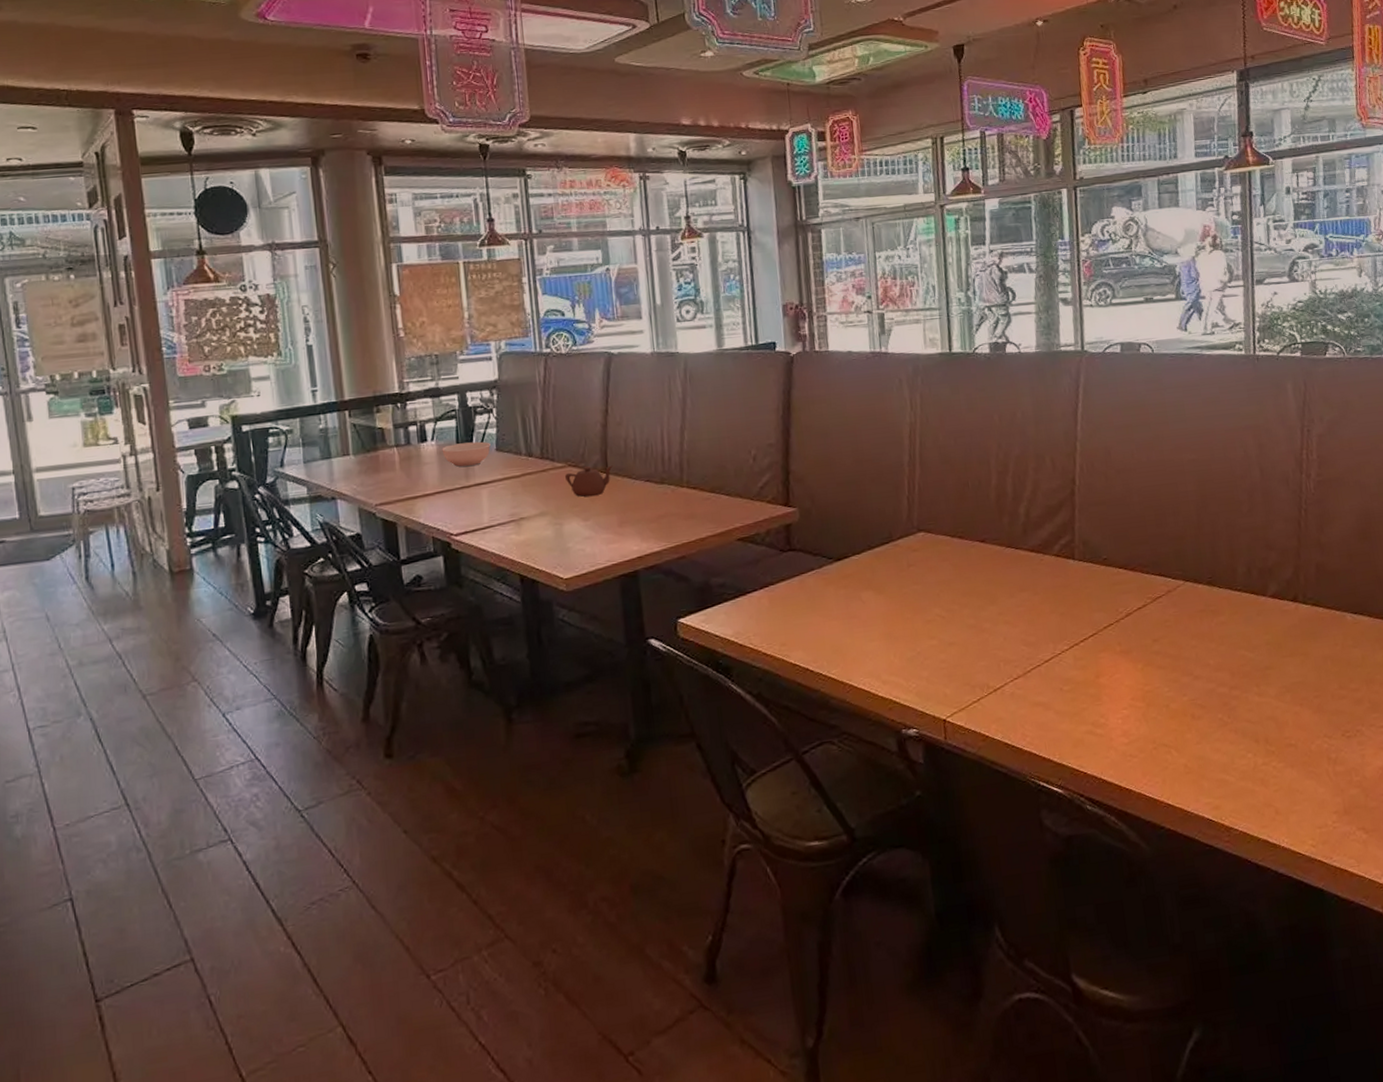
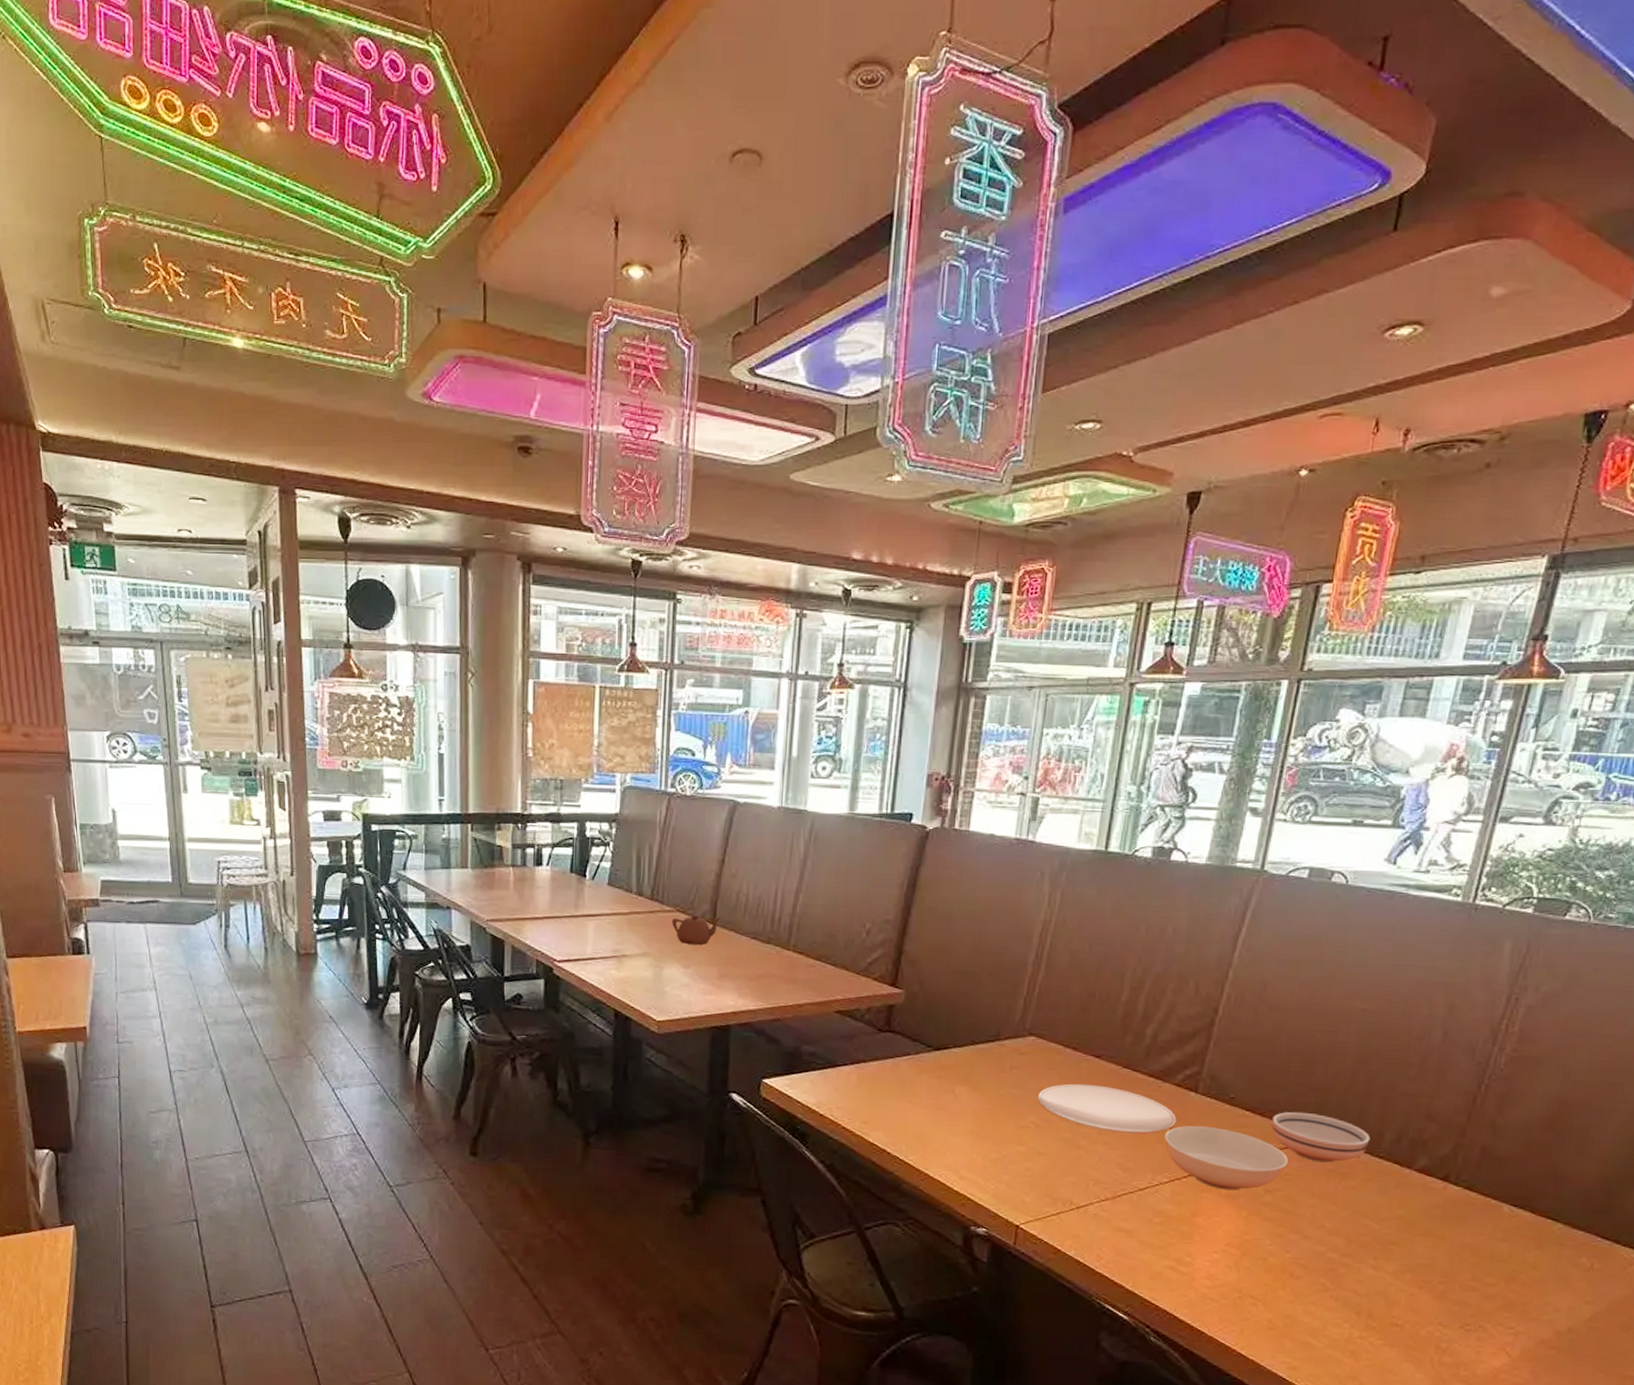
bowl: present [442,441,491,467] -> none [555,872,603,897]
plate: none [937,568,1063,611] -> present [1038,1083,1176,1135]
bowl: none [1056,588,1166,647] -> present [1165,1125,1289,1191]
bowl: none [1142,560,1227,605] -> present [1271,1111,1371,1163]

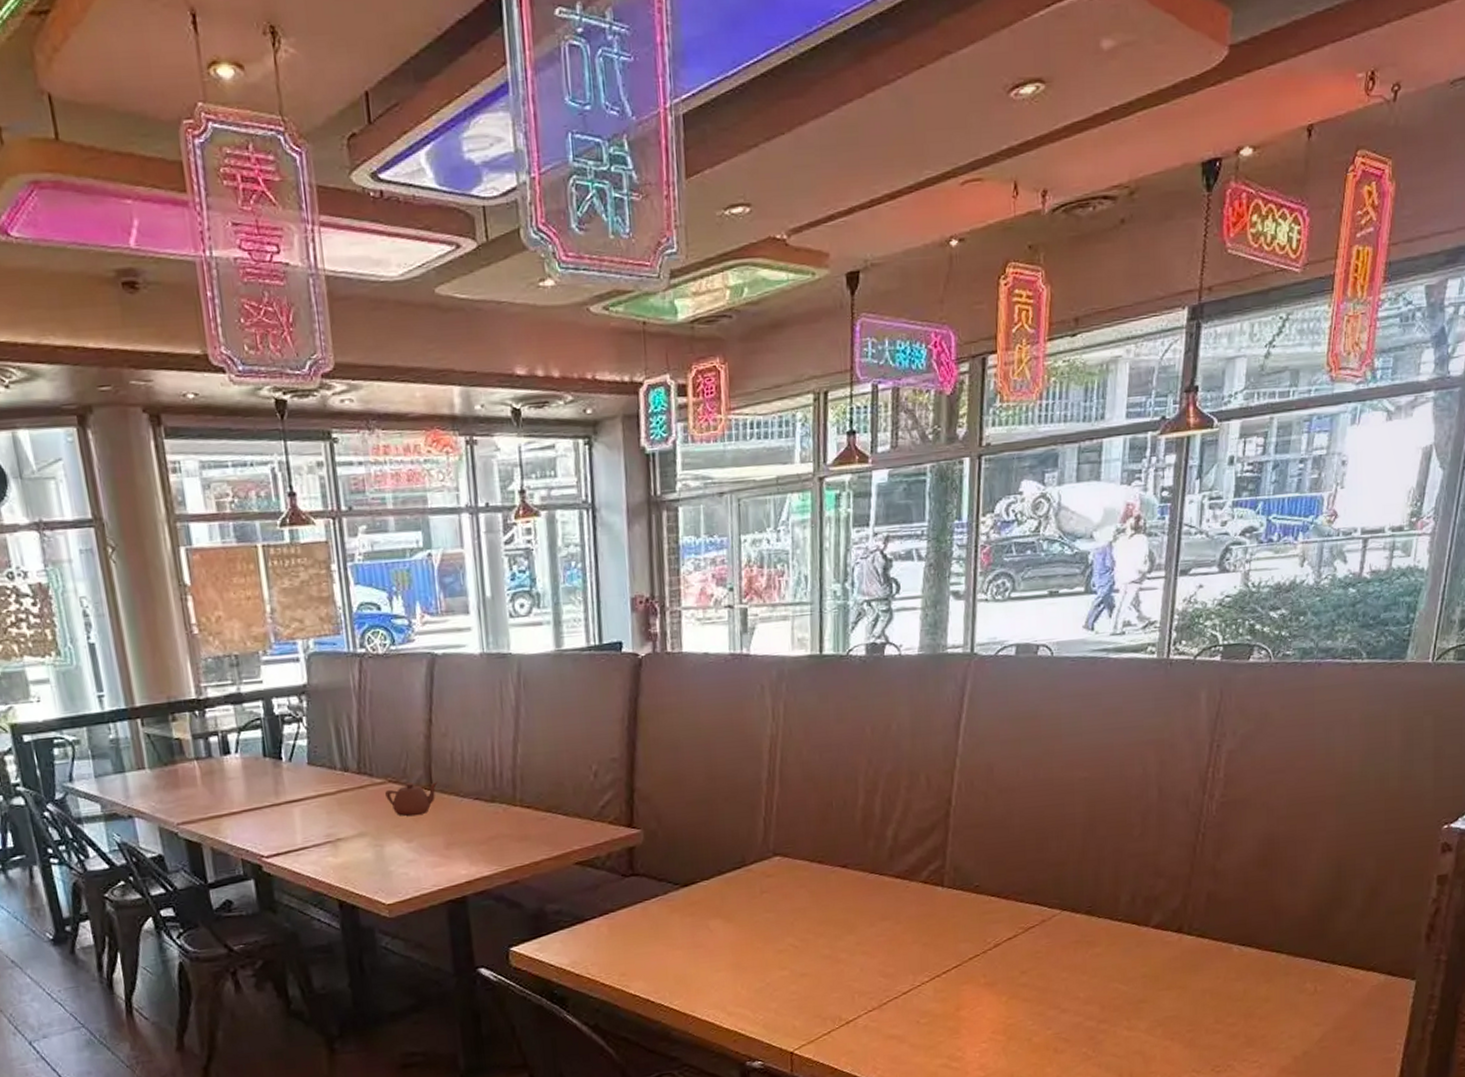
plate: present [1038,1083,1176,1135] -> none [792,895,928,941]
bowl: present [1165,1125,1289,1191] -> none [920,917,1038,979]
bowl: present [1271,1111,1371,1163] -> none [1017,888,1108,935]

